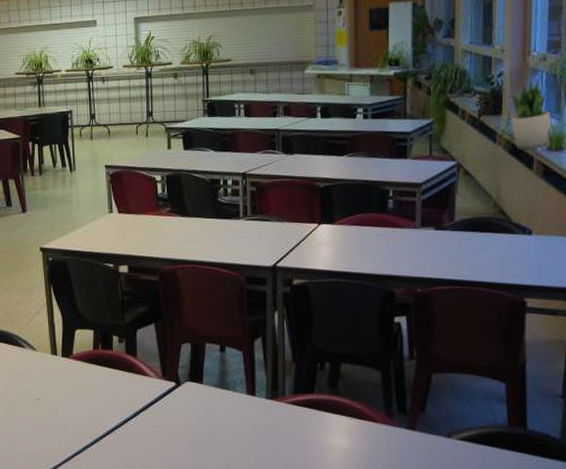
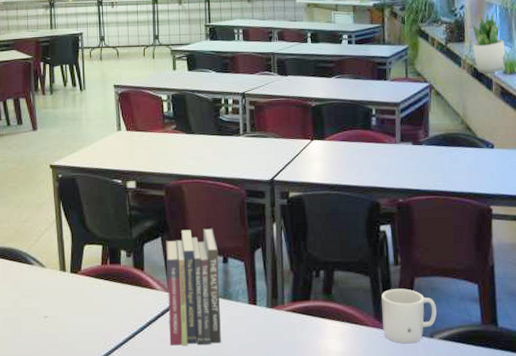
books: none [160,314,217,434] -> present [166,227,221,346]
mug: none [393,385,457,443] -> present [381,288,437,344]

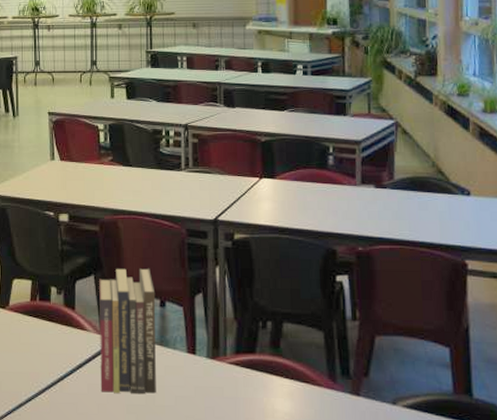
mug: present [381,288,437,344] -> none [336,347,401,410]
planter: present [472,11,507,74] -> none [446,42,487,111]

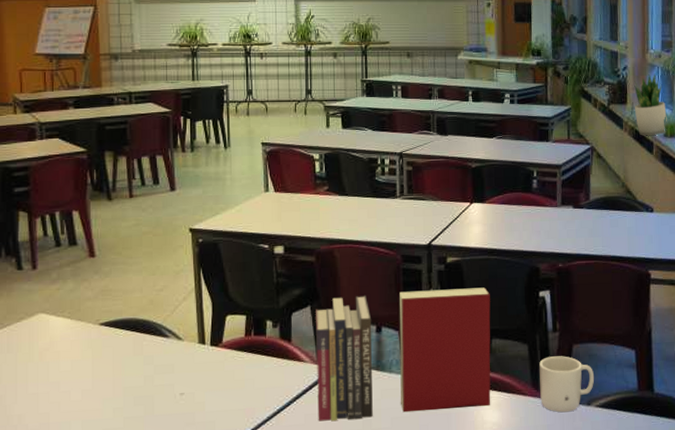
book: none [183,266,282,394] -> present [399,287,491,413]
mug: none [336,347,401,410] -> present [539,356,595,413]
planter: none [446,42,487,111] -> present [634,73,667,136]

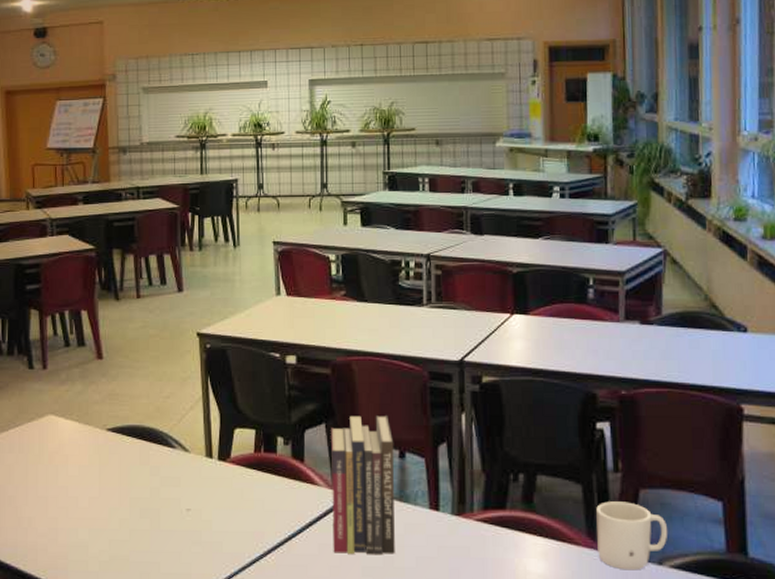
book: present [399,287,491,413] -> none [425,413,536,554]
planter: present [634,73,667,136] -> none [721,160,767,238]

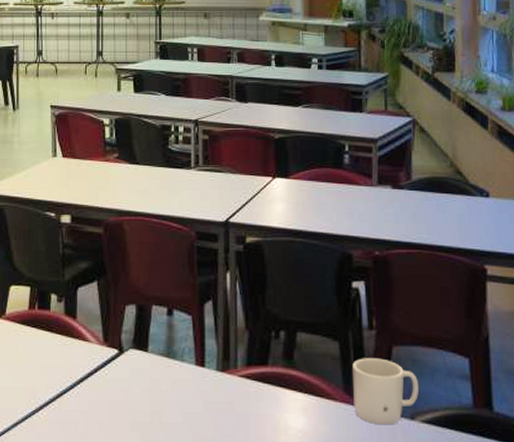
books: present [331,414,395,556] -> none [103,273,163,411]

